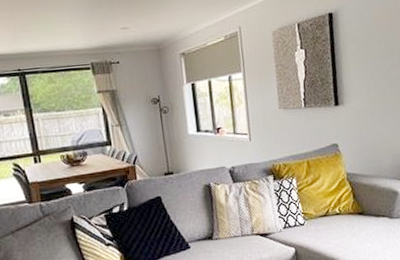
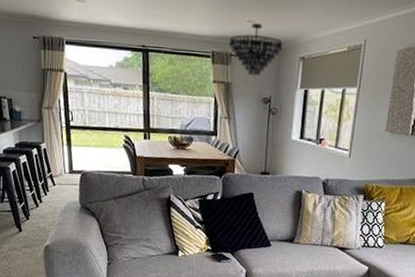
chandelier: none [106,29,161,80] -> present [228,23,283,76]

